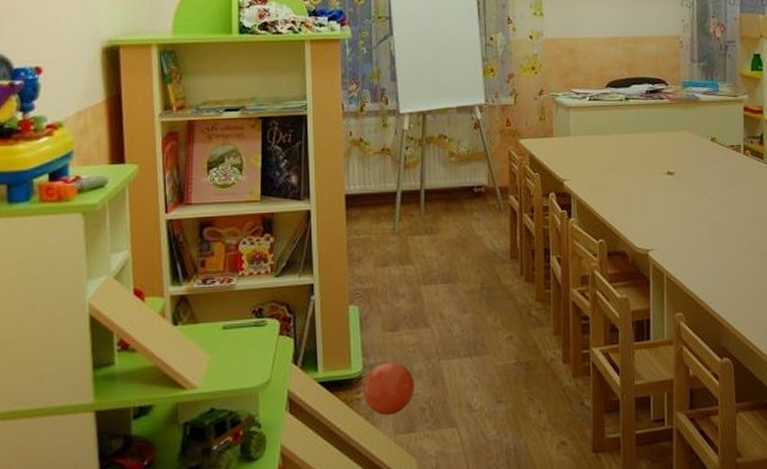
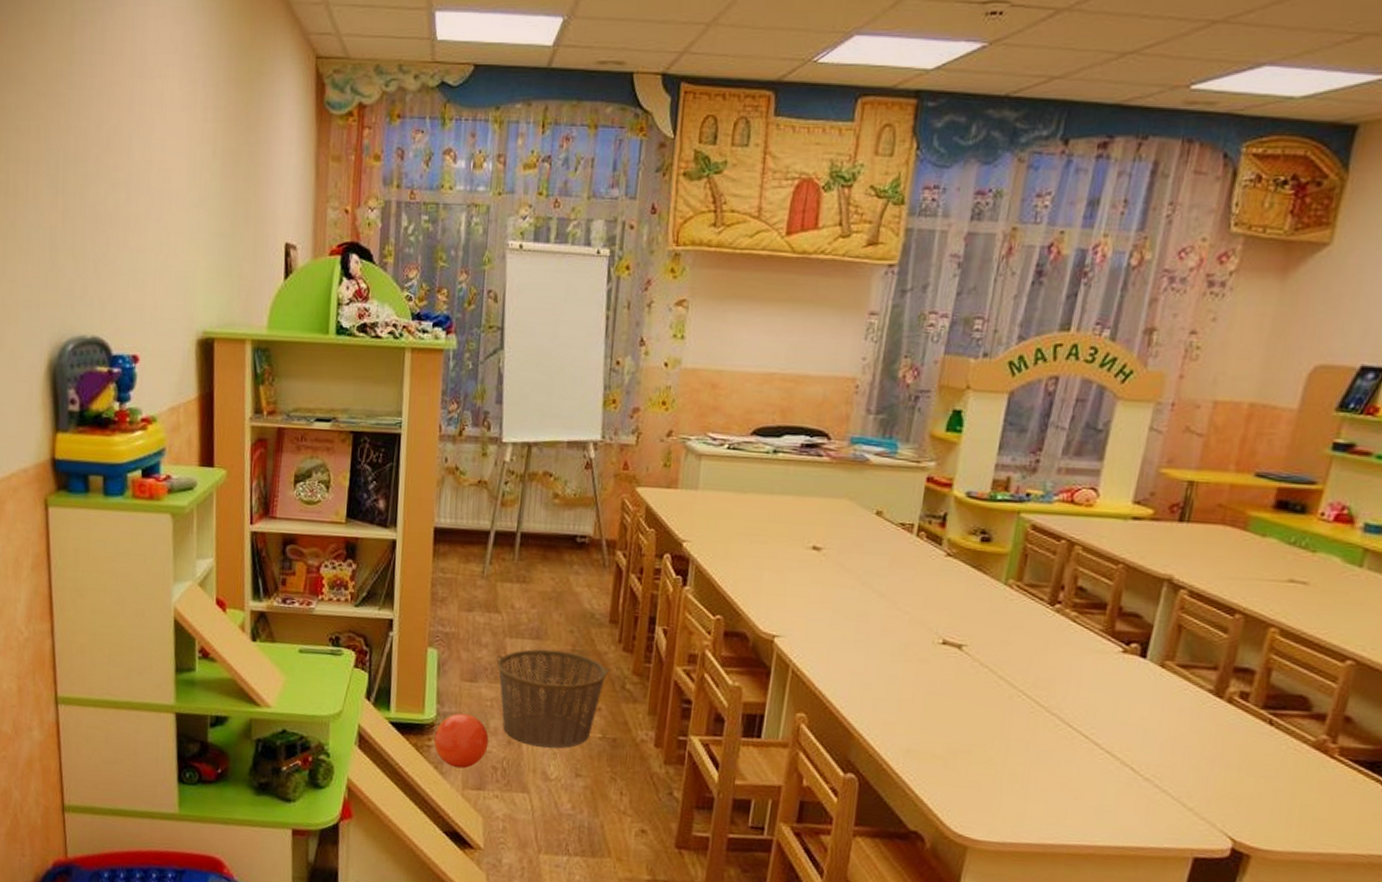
basket: none [413,289,516,382] -> present [495,649,610,749]

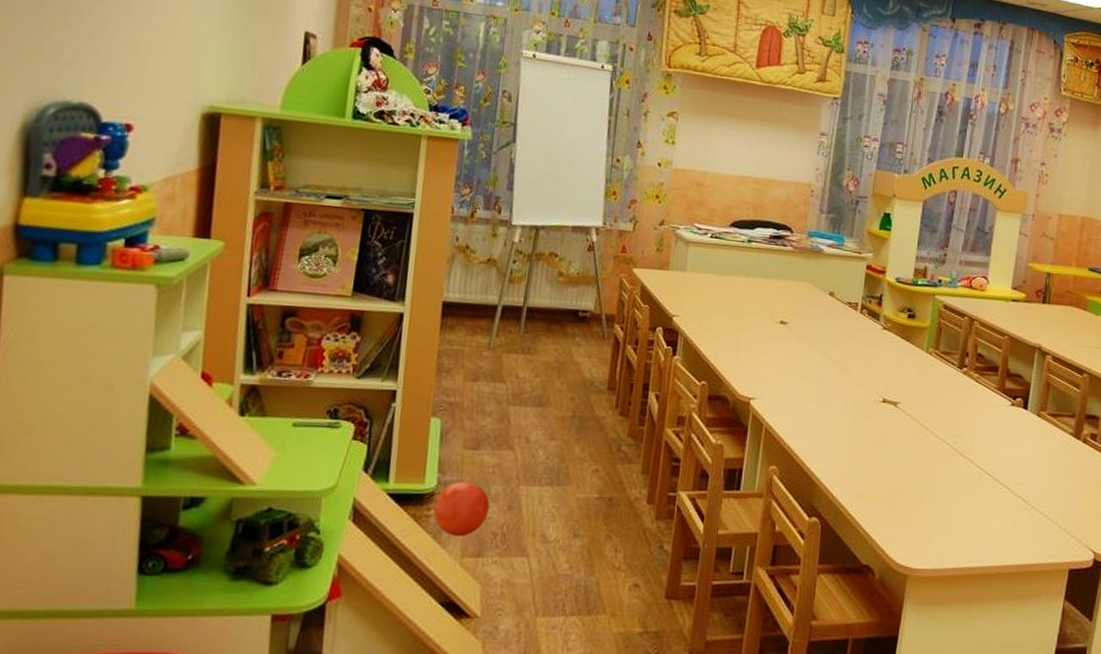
basket: present [495,649,610,749] -> none [498,415,608,511]

